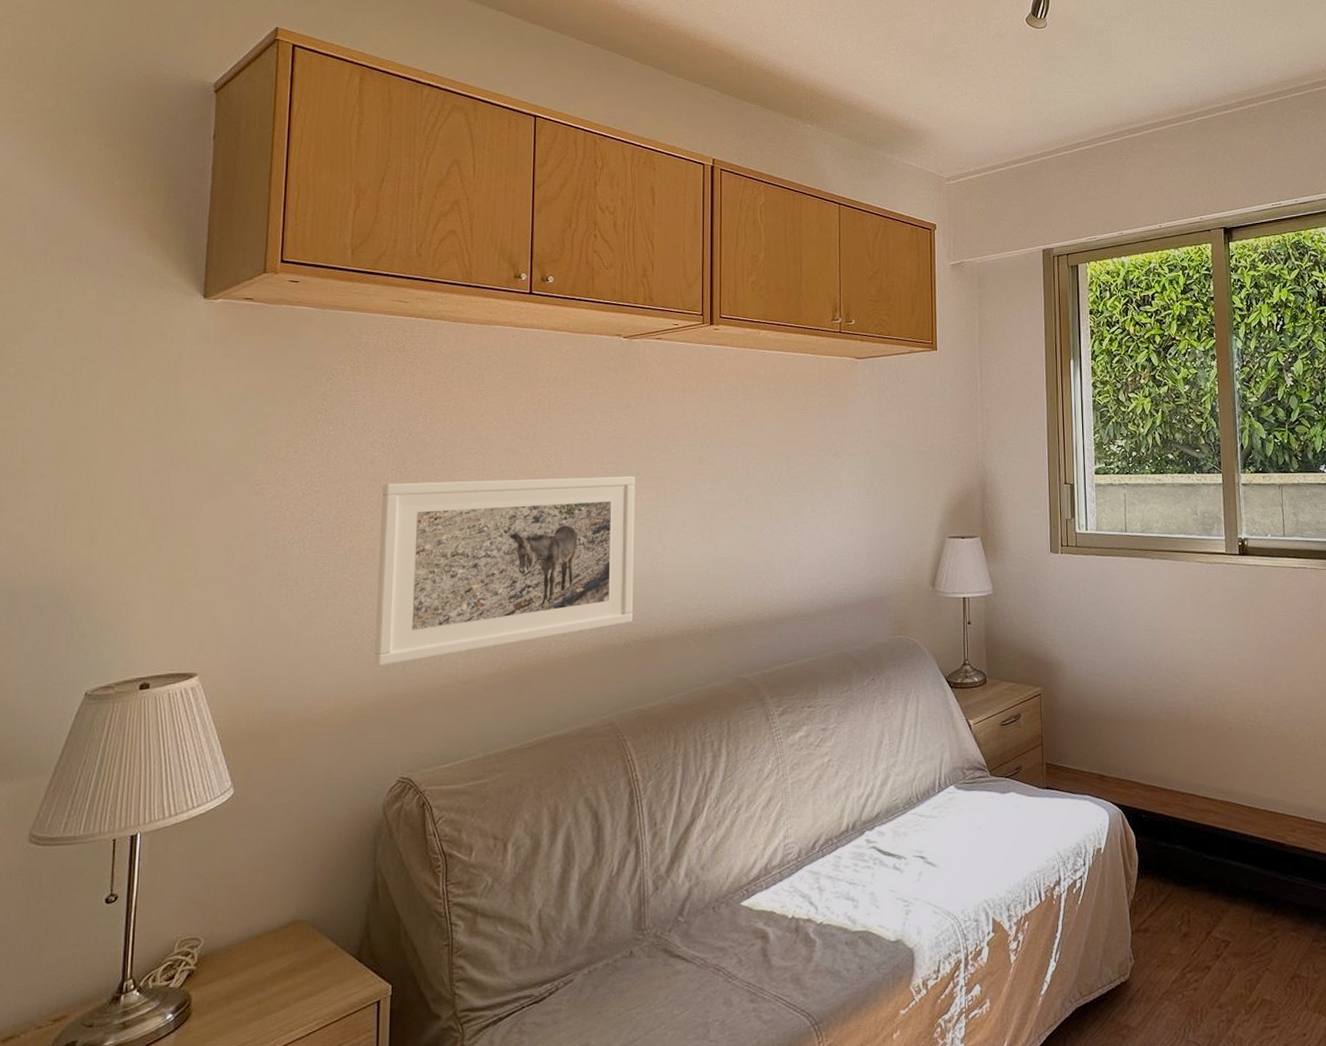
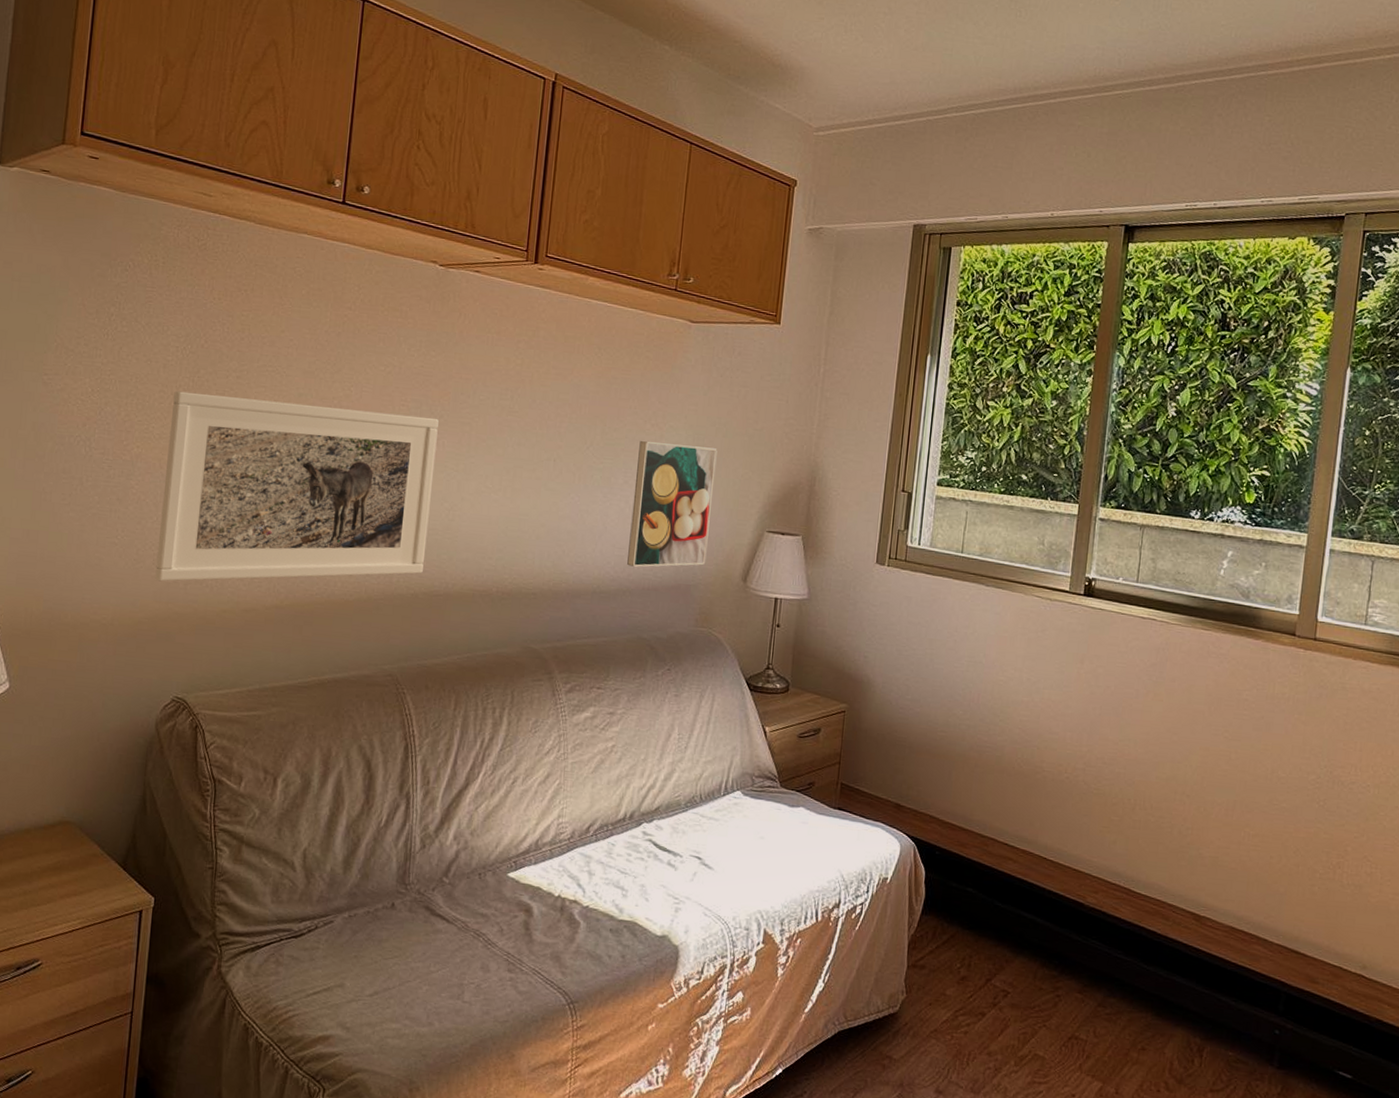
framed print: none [822,468,896,587] -> present [627,441,718,567]

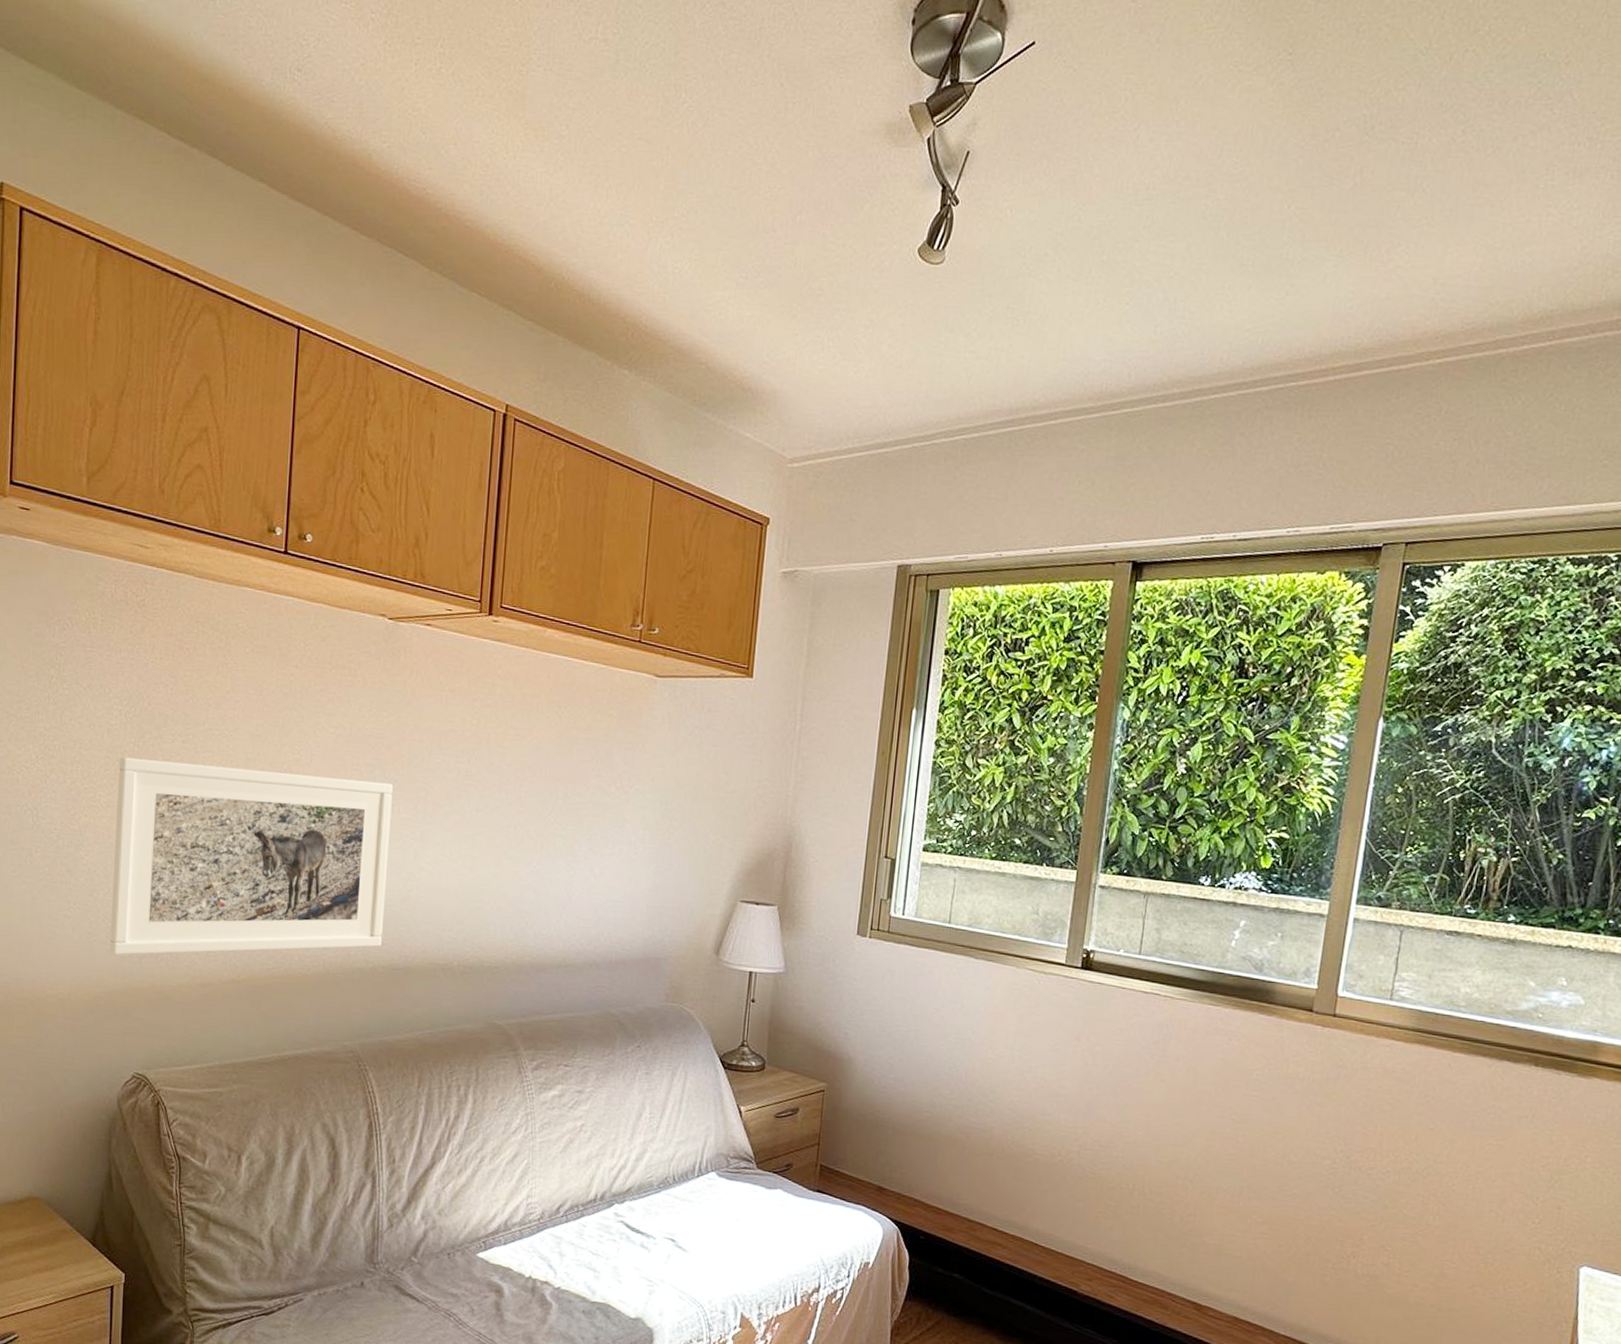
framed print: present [627,441,718,567] -> none [593,806,687,939]

